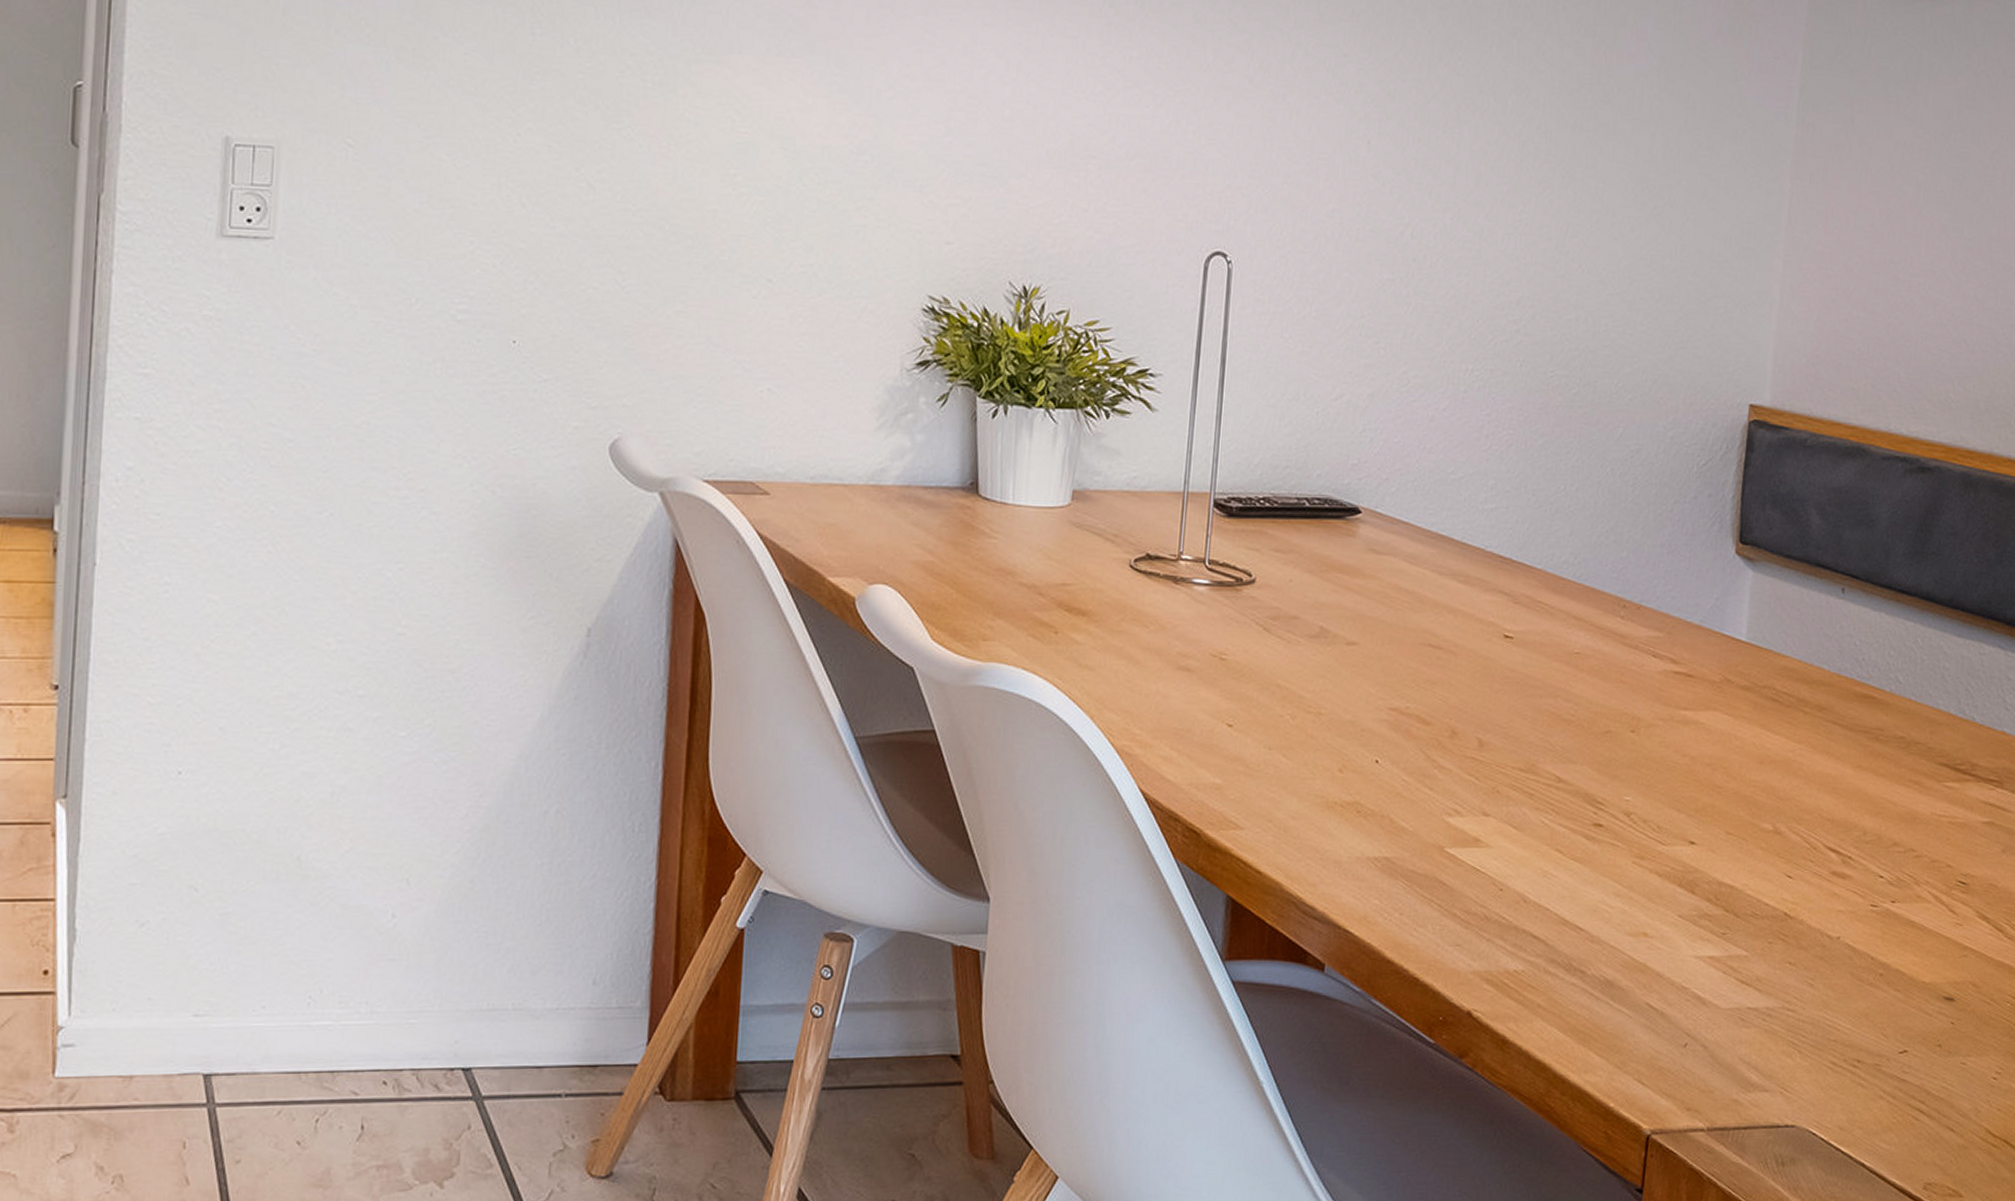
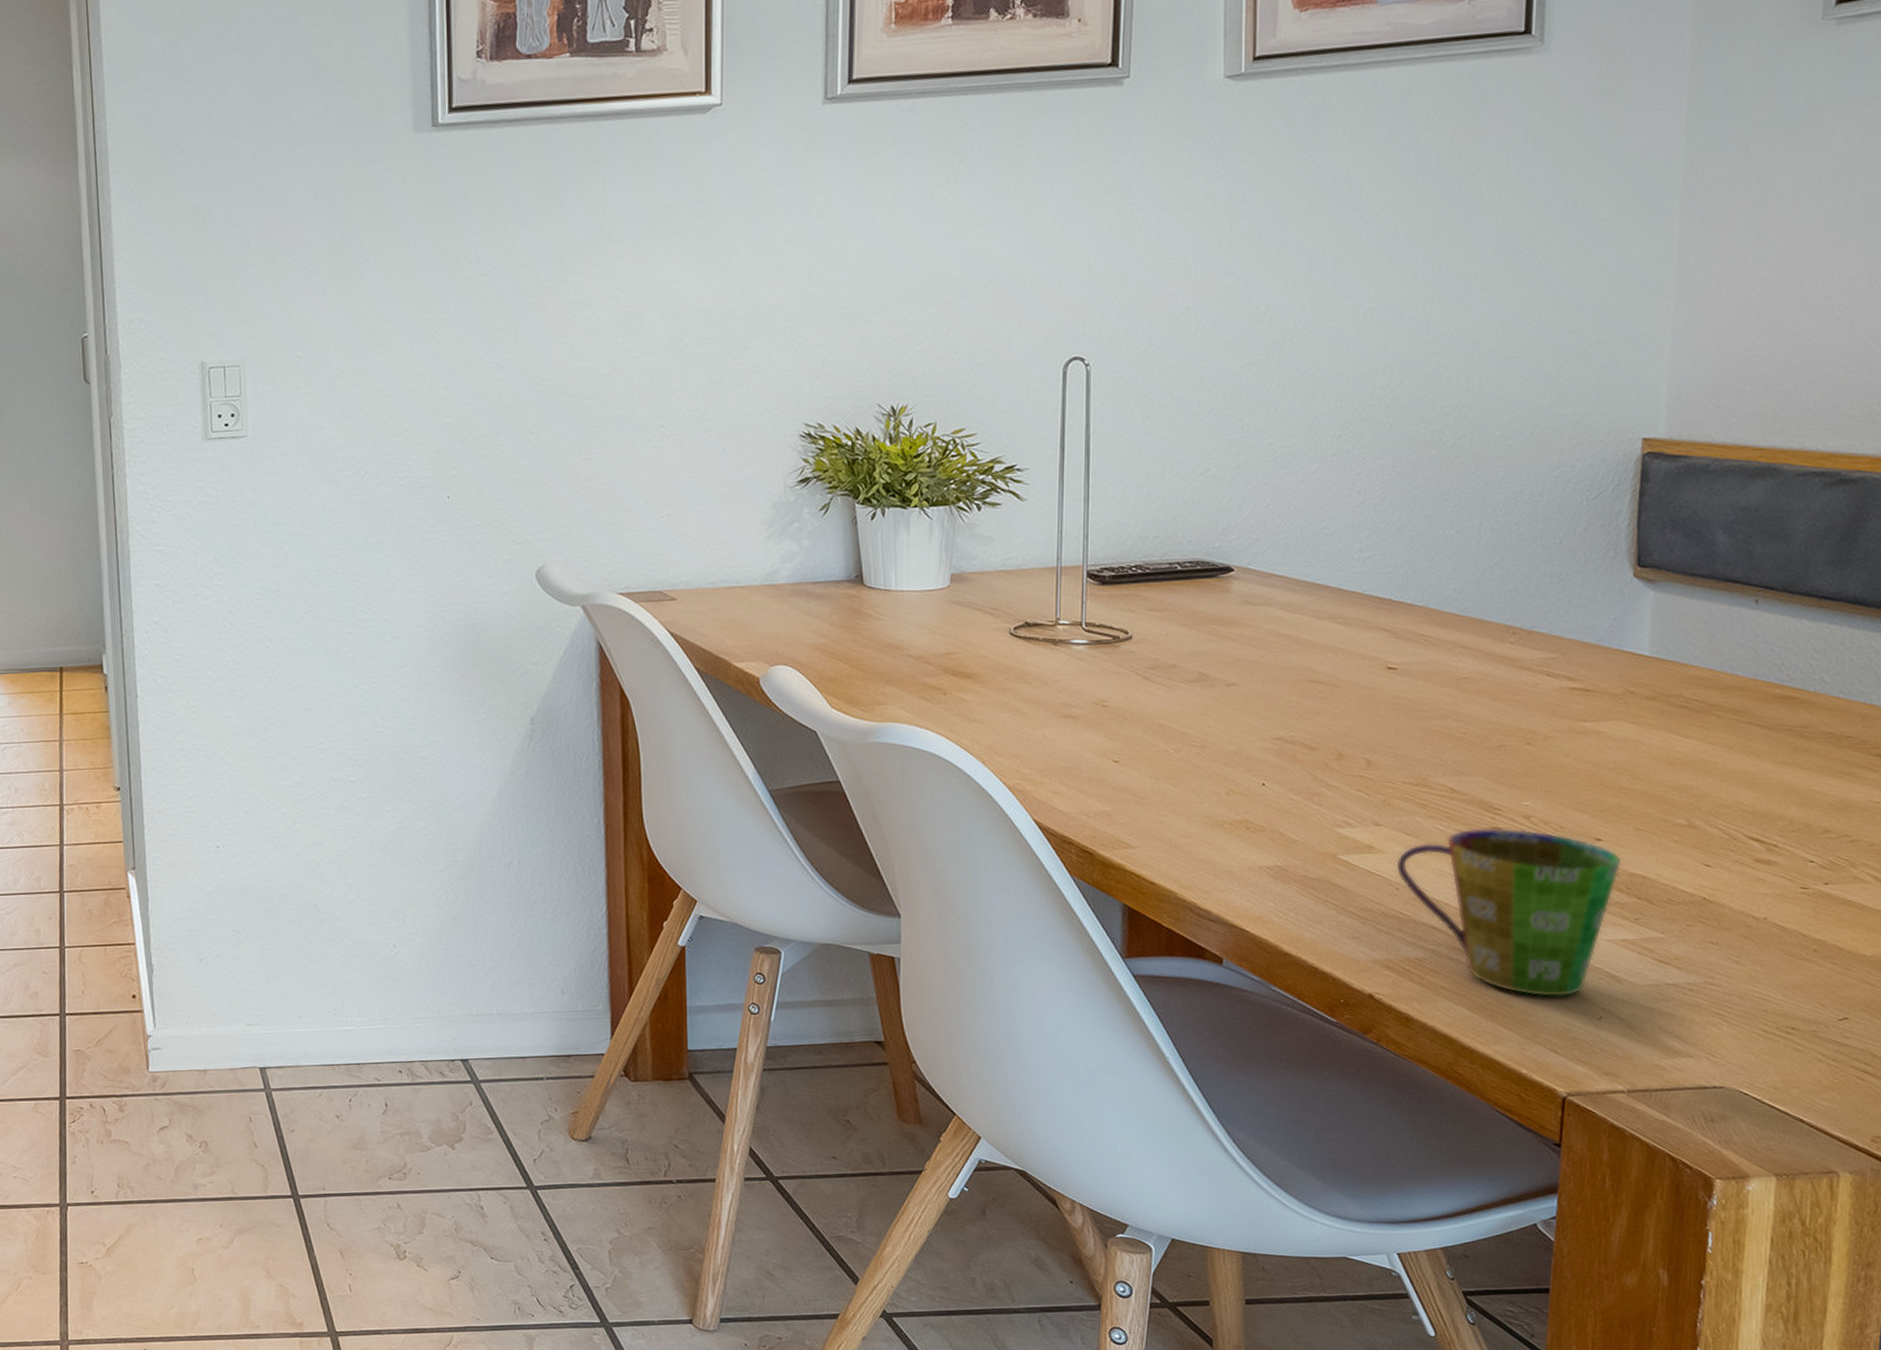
cup: none [1500,823,1713,1020] -> present [1396,827,1622,998]

